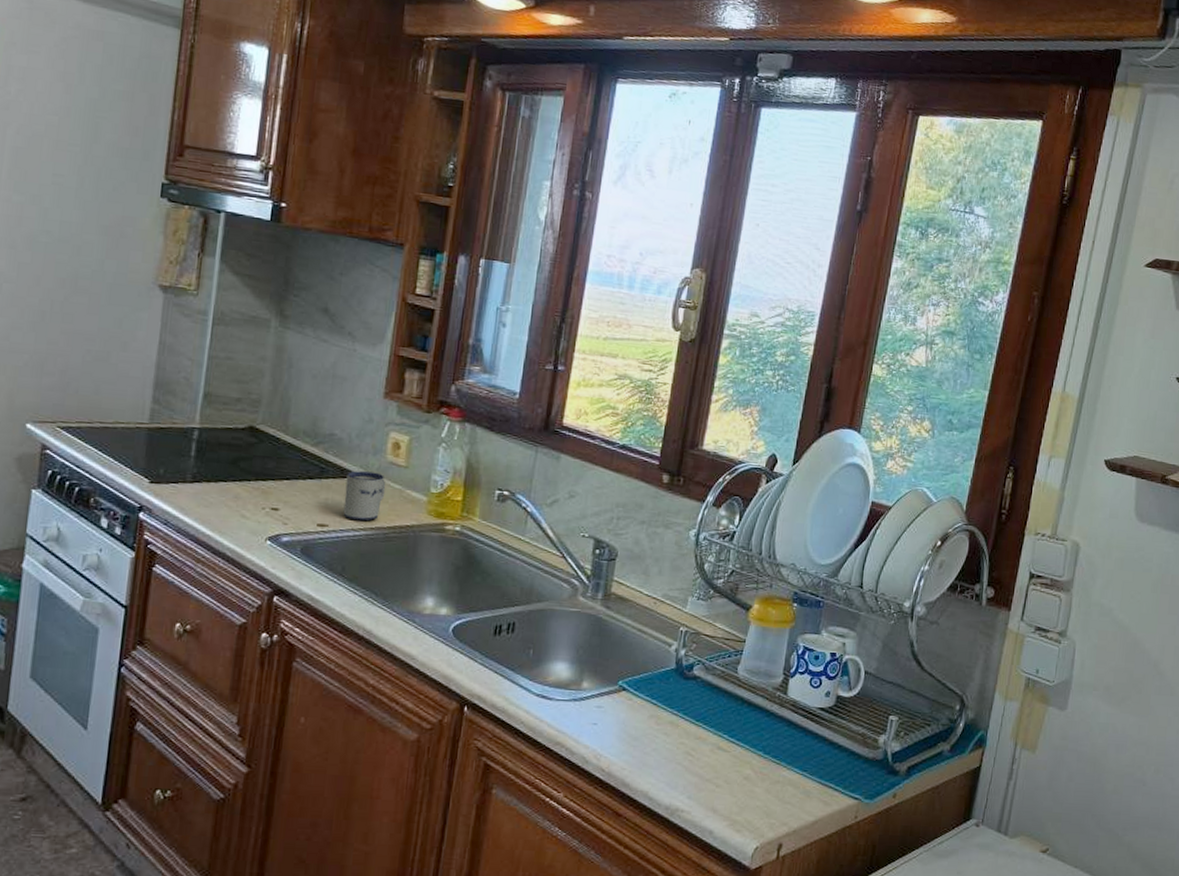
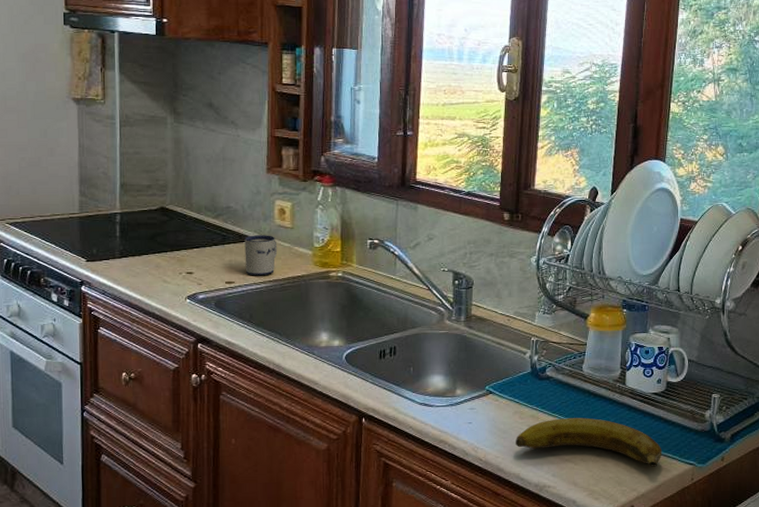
banana: none [647,728,823,798] -> present [516,417,662,467]

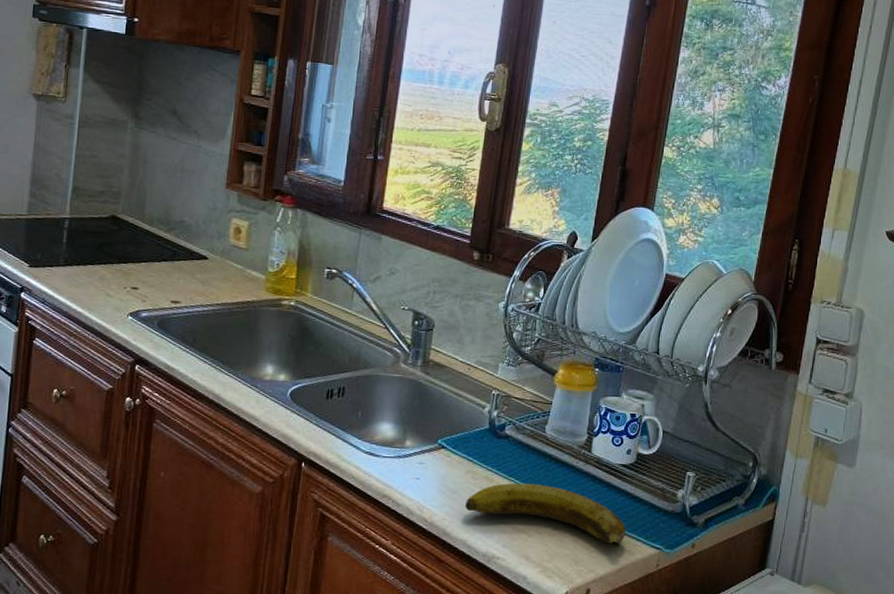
mug: present [244,235,278,276] -> none [193,253,230,298]

